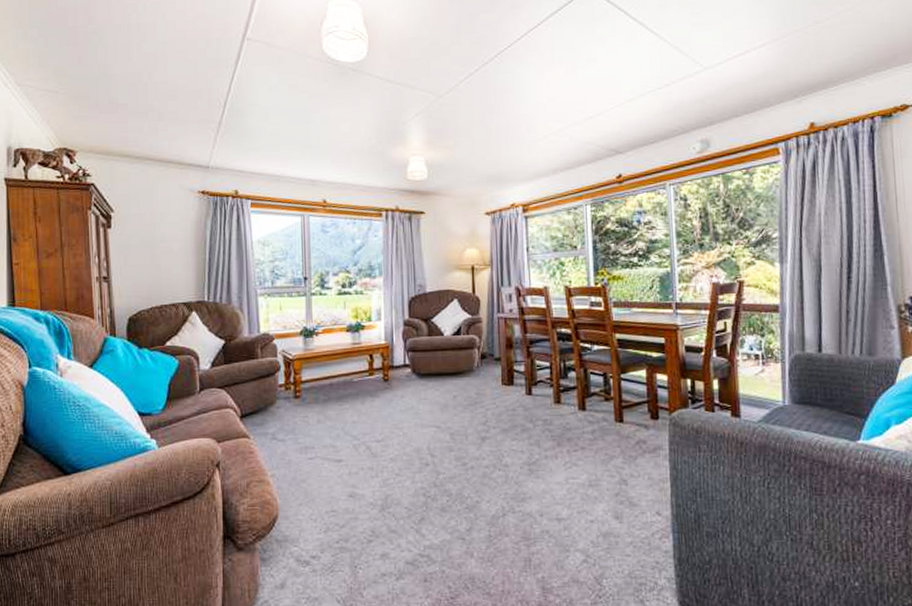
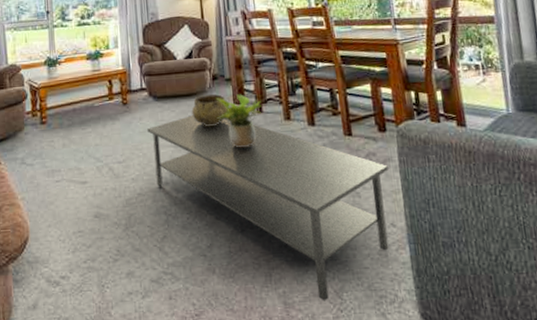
coffee table: none [409,395,658,587] -> present [147,115,389,301]
decorative bowl: none [457,374,495,408] -> present [191,94,228,127]
potted plant: none [482,375,531,430] -> present [215,94,261,147]

